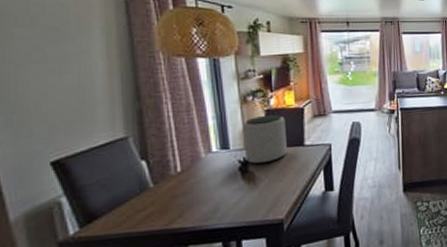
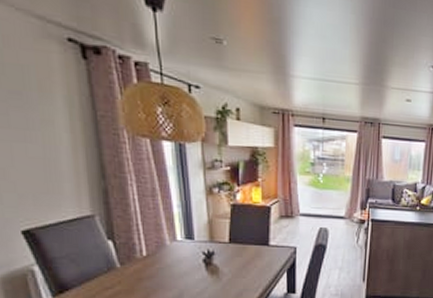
plant pot: present [243,114,287,164] -> none [208,209,251,258]

